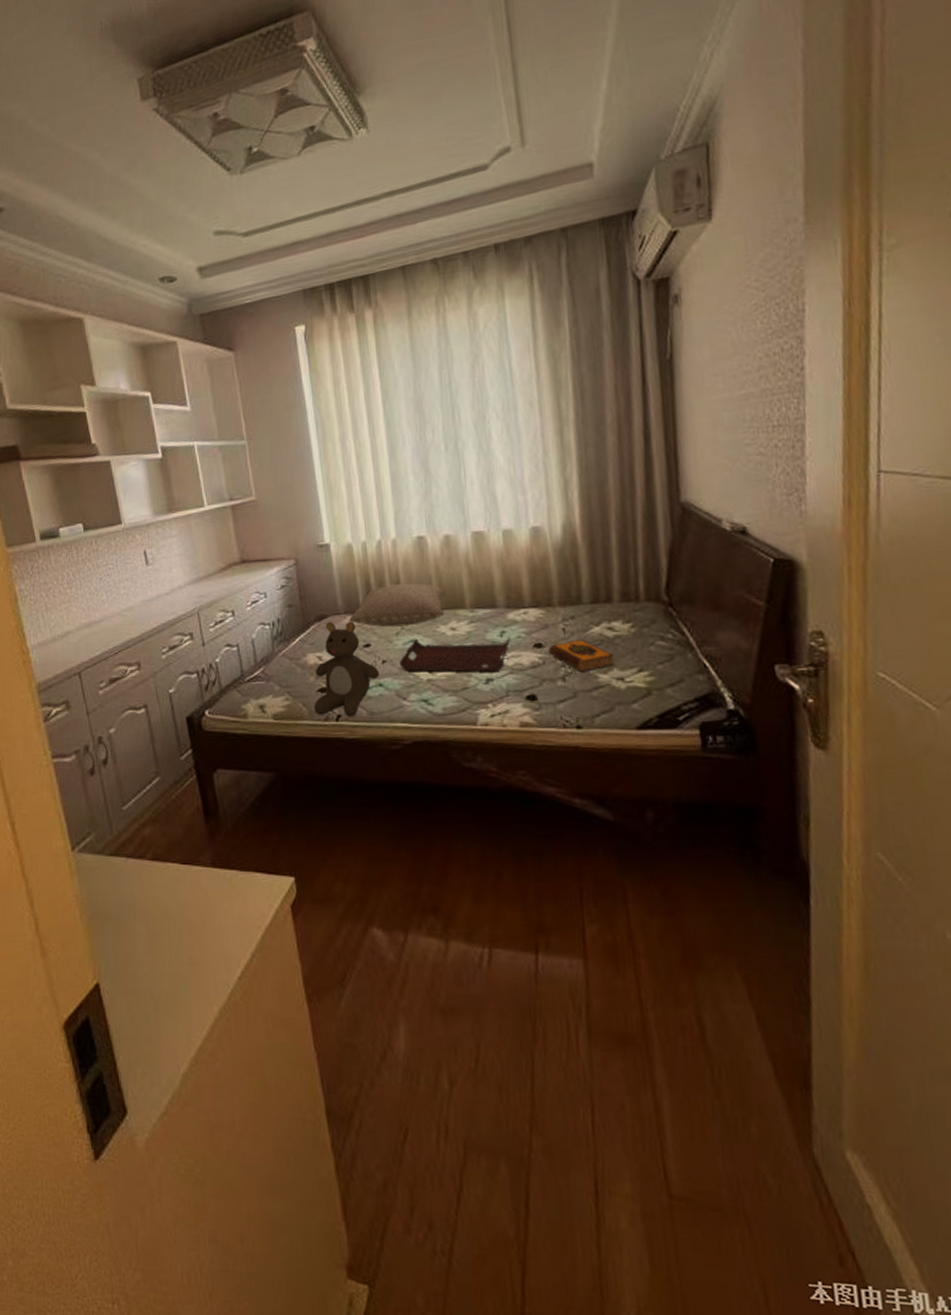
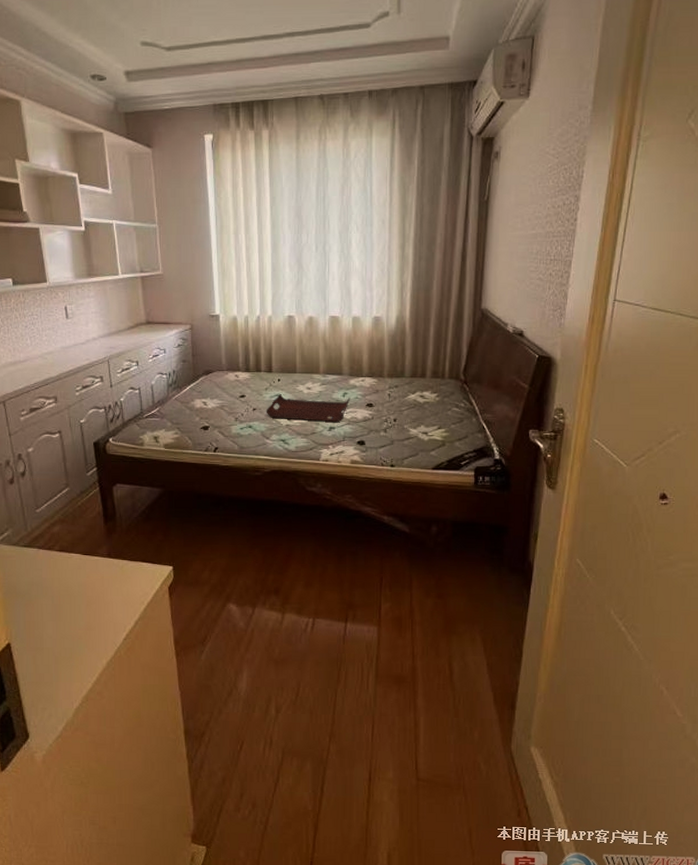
teddy bear: present [314,621,380,717] -> none [197,376,251,449]
pillow: present [348,583,446,628] -> none [229,352,306,384]
hardback book: present [549,639,615,672] -> none [377,403,422,427]

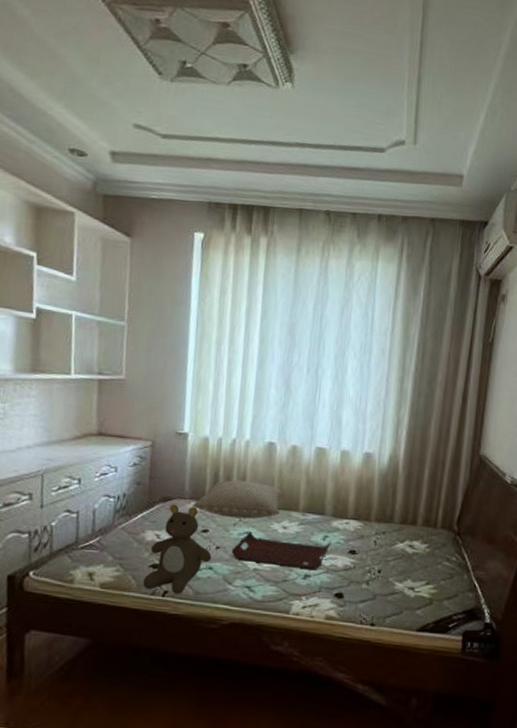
teddy bear: none [197,376,251,449] -> present [143,504,212,594]
pillow: none [229,352,306,384] -> present [191,480,284,519]

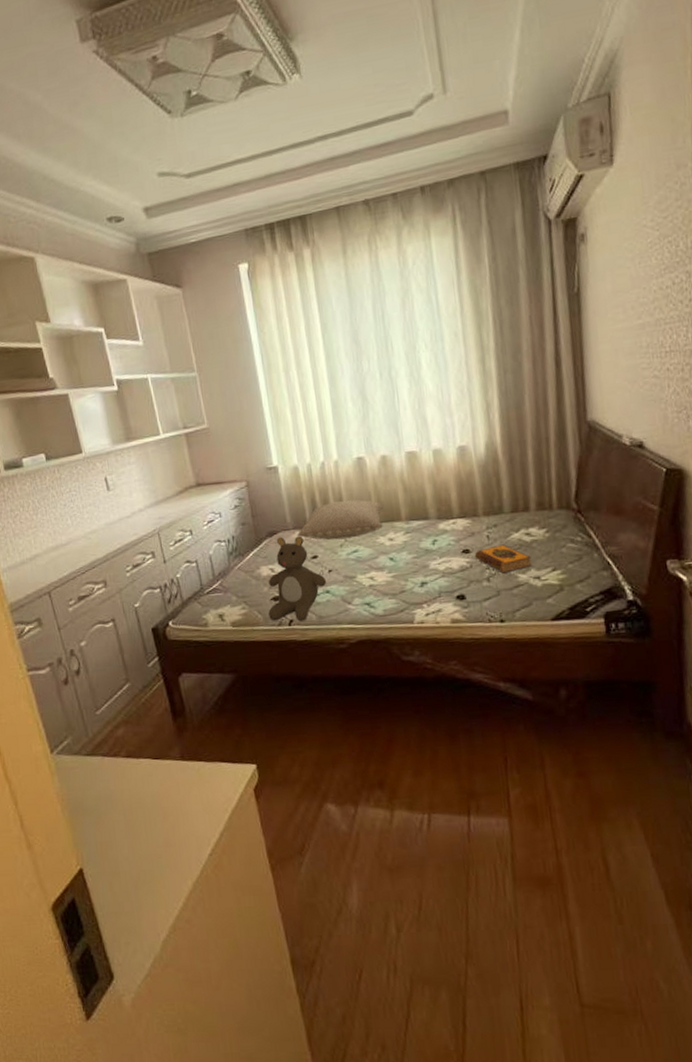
serving tray: present [231,532,332,570] -> none [343,545,442,580]
hardback book: none [360,551,410,579] -> present [475,544,532,573]

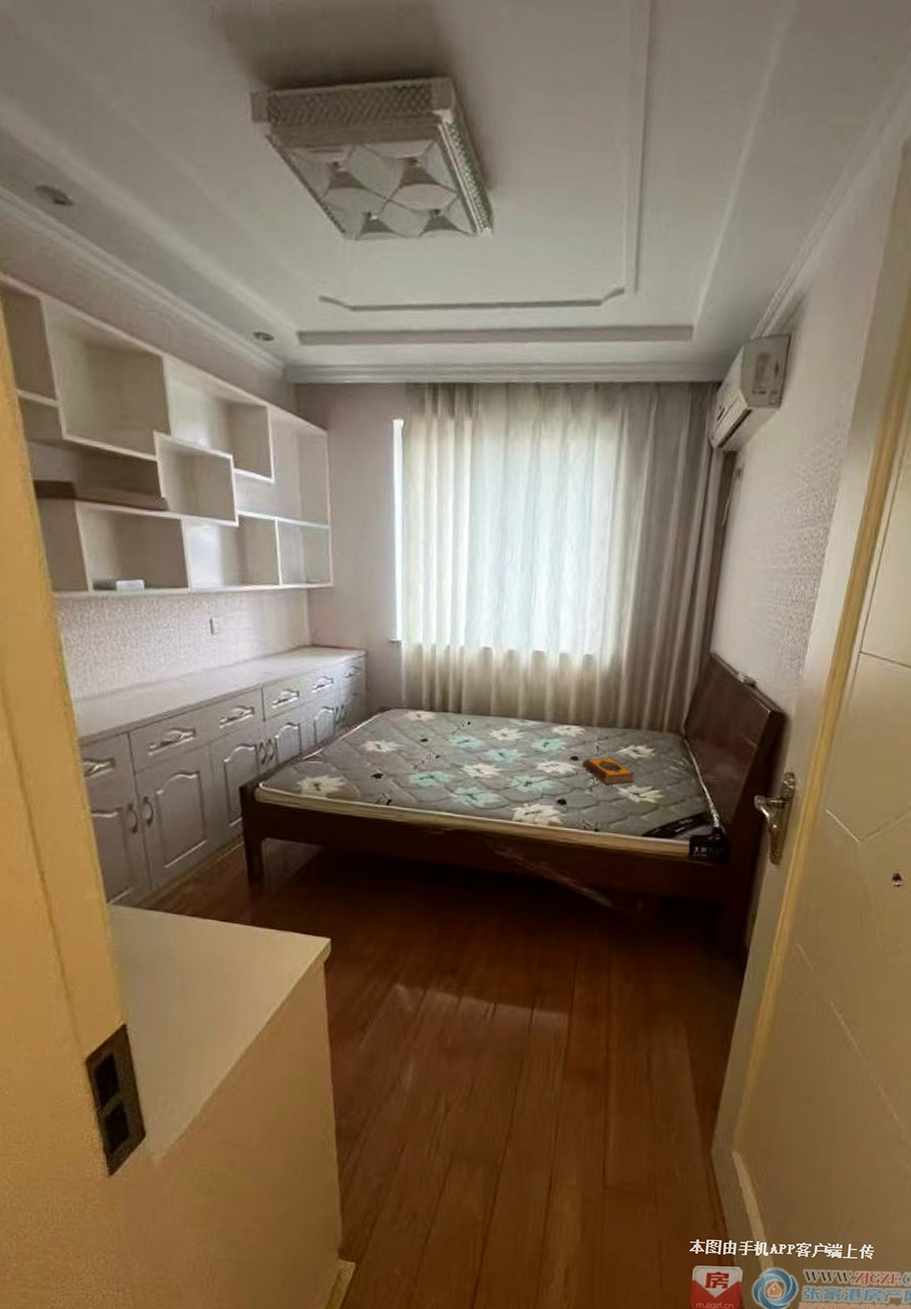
teddy bear: present [268,536,327,622] -> none [367,714,433,803]
pillow: present [296,499,384,540] -> none [409,688,502,728]

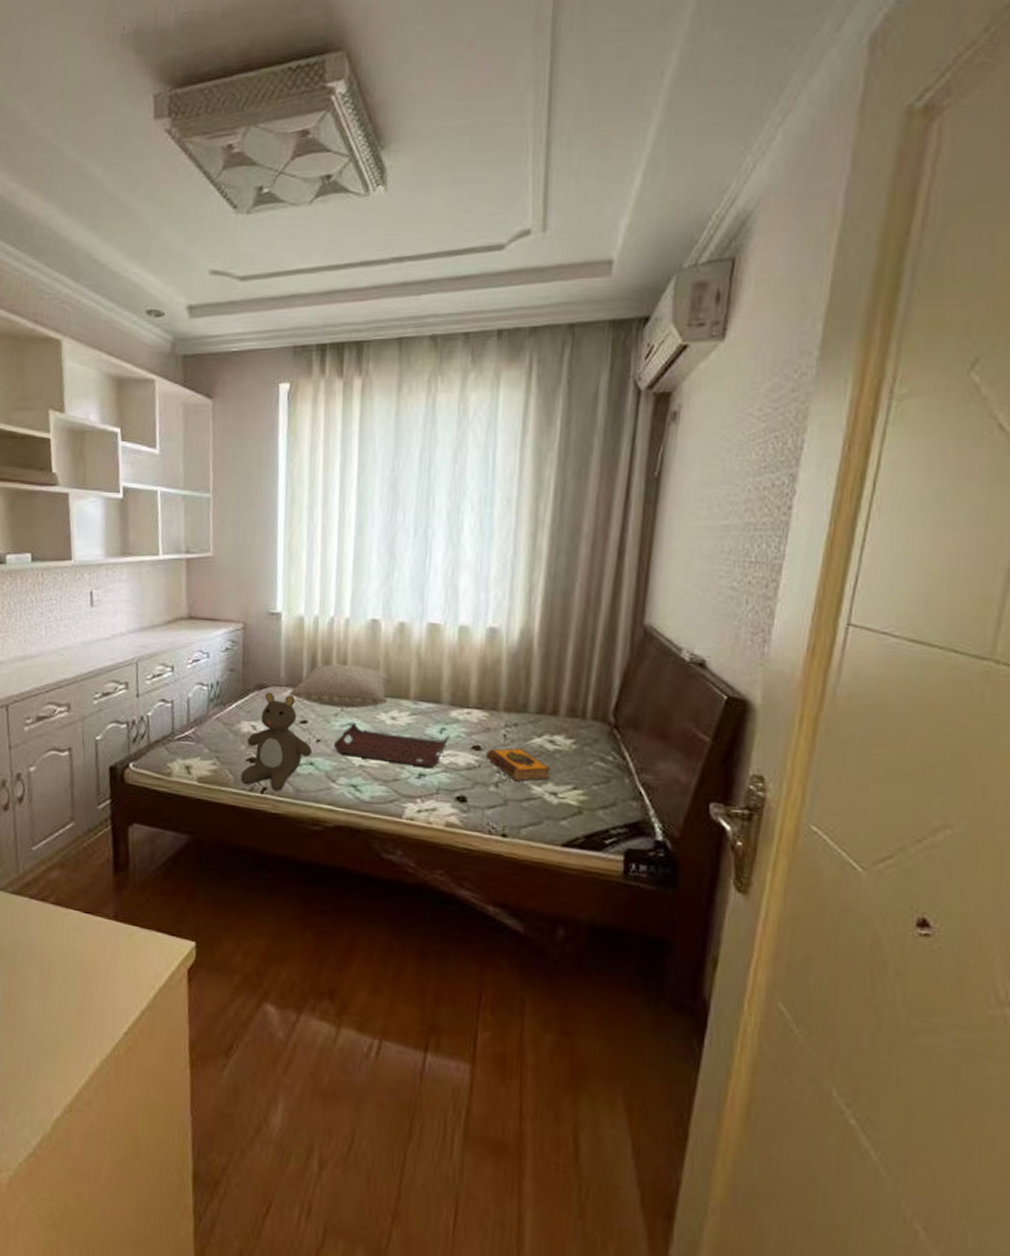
teddy bear: none [367,714,433,803] -> present [241,692,313,792]
pillow: none [409,688,502,728] -> present [288,664,392,709]
serving tray: none [451,740,553,777] -> present [333,723,450,769]

